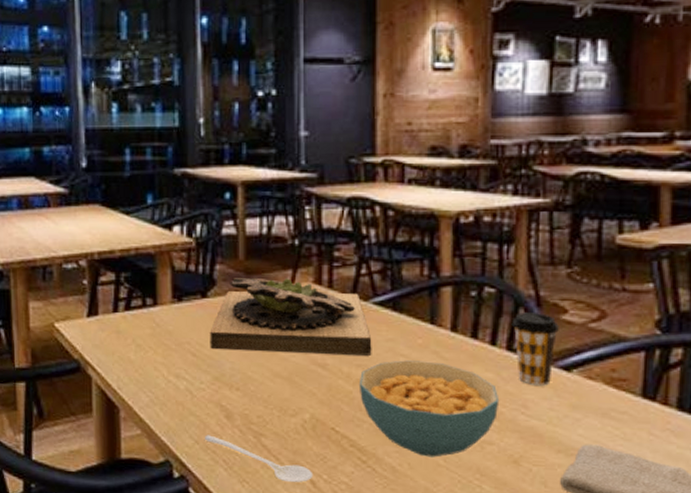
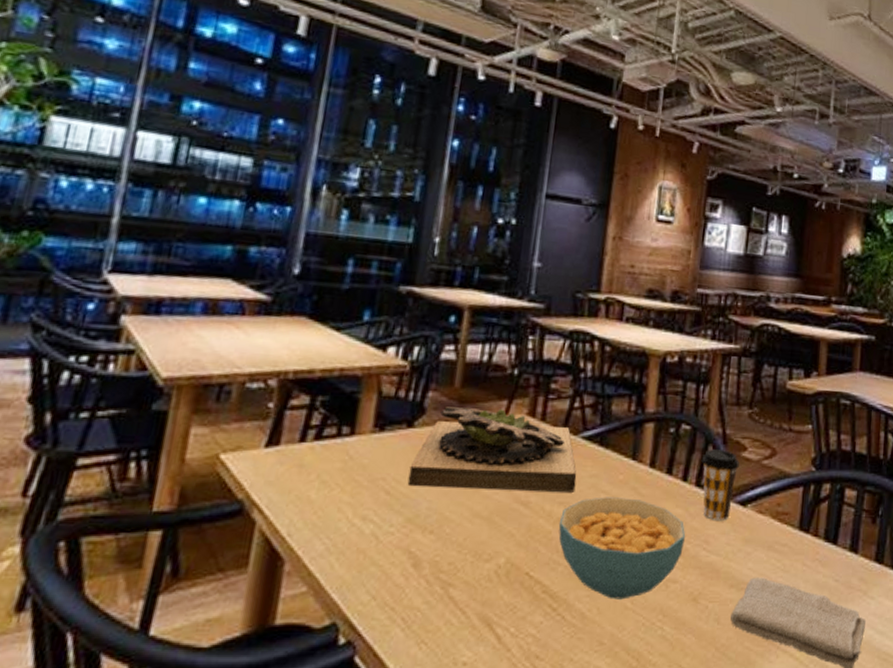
stirrer: present [205,435,313,483] -> none [384,588,500,640]

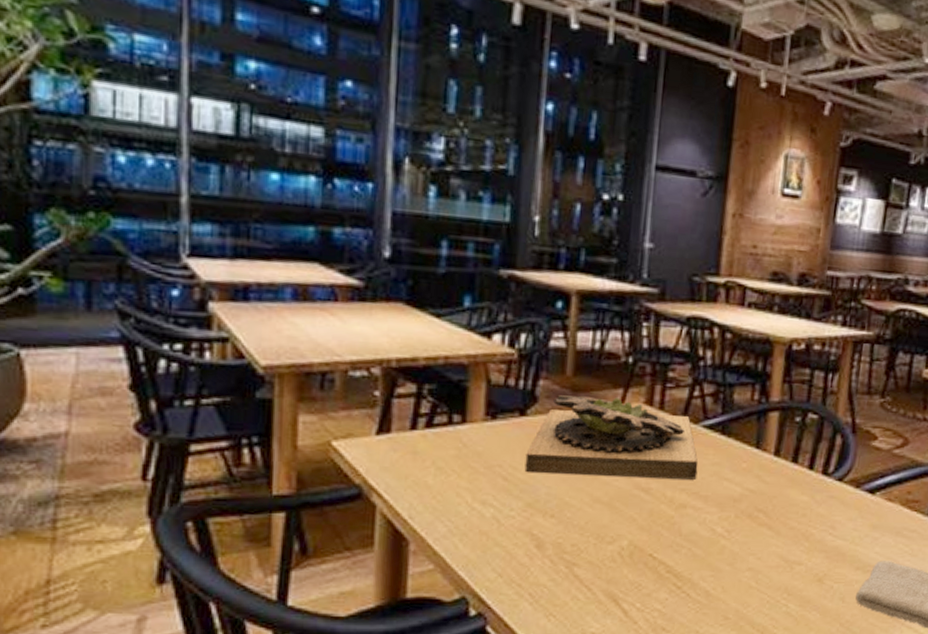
cereal bowl: present [558,497,686,600] -> none [681,484,812,580]
coffee cup: present [701,449,739,521] -> none [828,438,869,508]

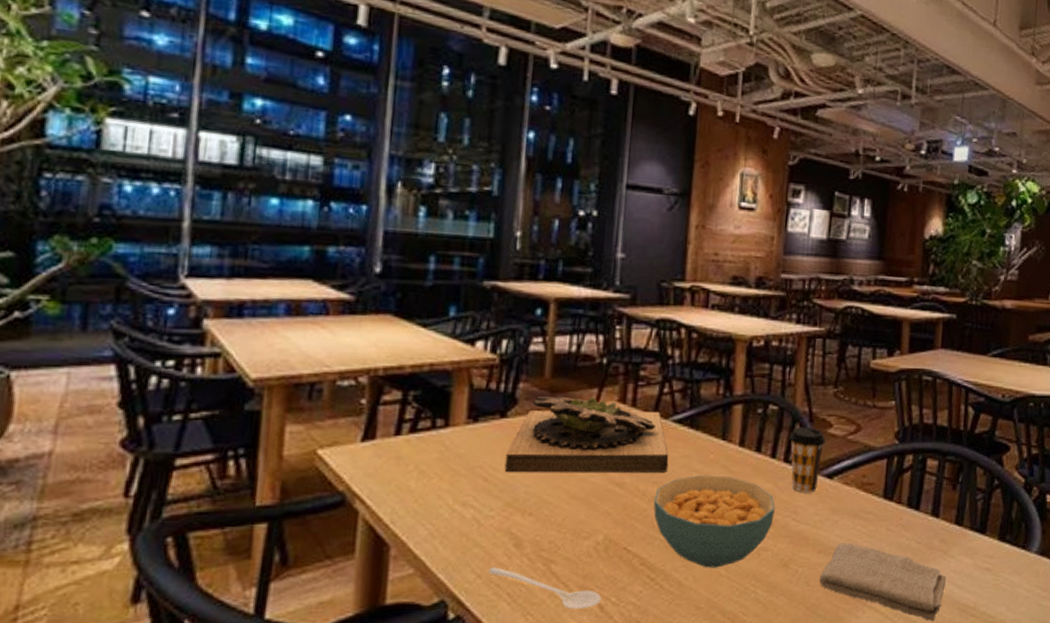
stirrer: none [510,567,626,614] -> present [489,567,602,610]
cereal bowl: none [681,484,812,580] -> present [653,475,776,568]
coffee cup: none [828,438,869,508] -> present [789,427,826,493]

